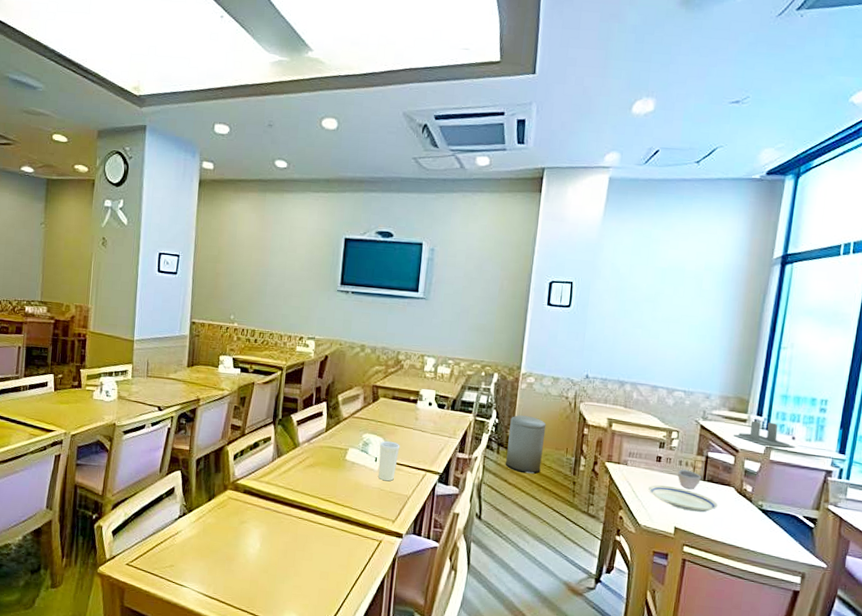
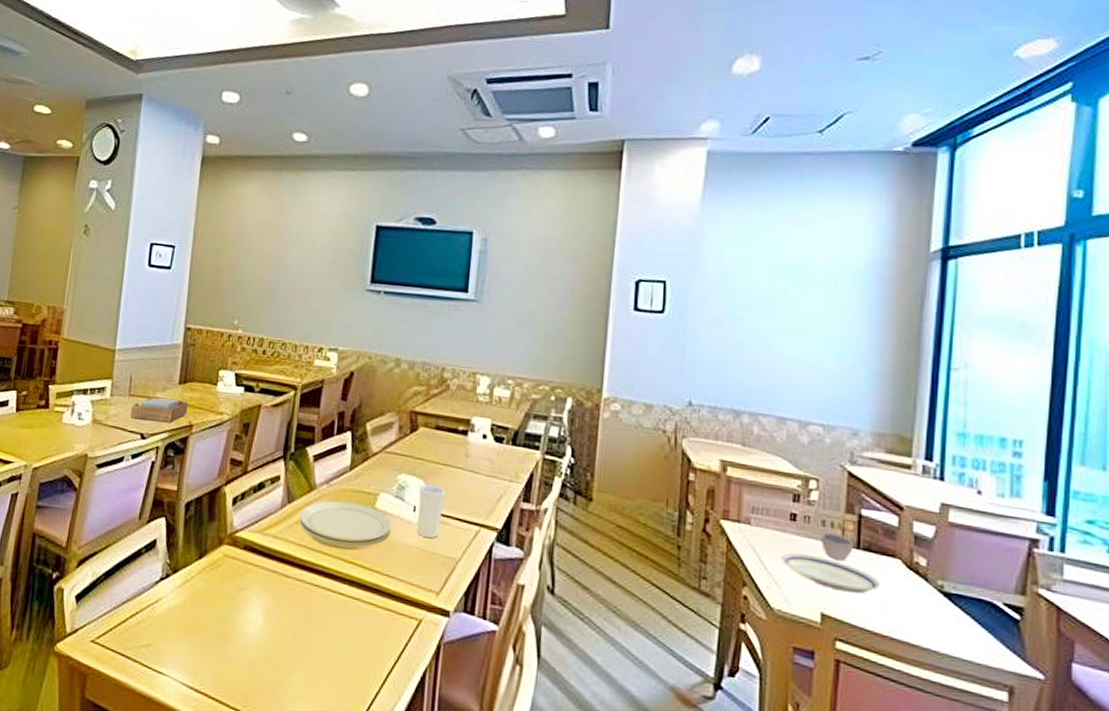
napkin holder: none [149,378,196,398] -> present [130,397,189,423]
plate: none [287,455,359,492] -> present [299,500,392,551]
pedal bin: present [505,415,546,475] -> none [584,453,638,535]
napkin holder: present [734,420,795,448] -> none [895,466,983,507]

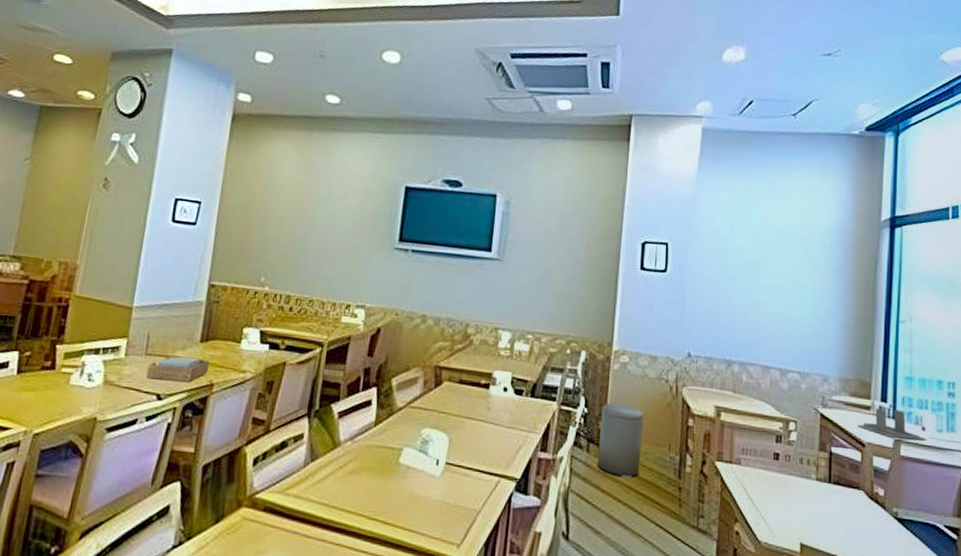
plate: present [299,500,392,551] -> none [322,457,415,508]
cup: present [417,484,446,539] -> none [439,437,468,491]
pedal bin: none [584,453,638,535] -> present [596,403,644,479]
plate: present [781,553,880,594] -> none [767,489,848,524]
cup: present [821,531,854,561] -> none [799,468,826,495]
napkin holder: none [895,466,983,507] -> present [858,407,926,441]

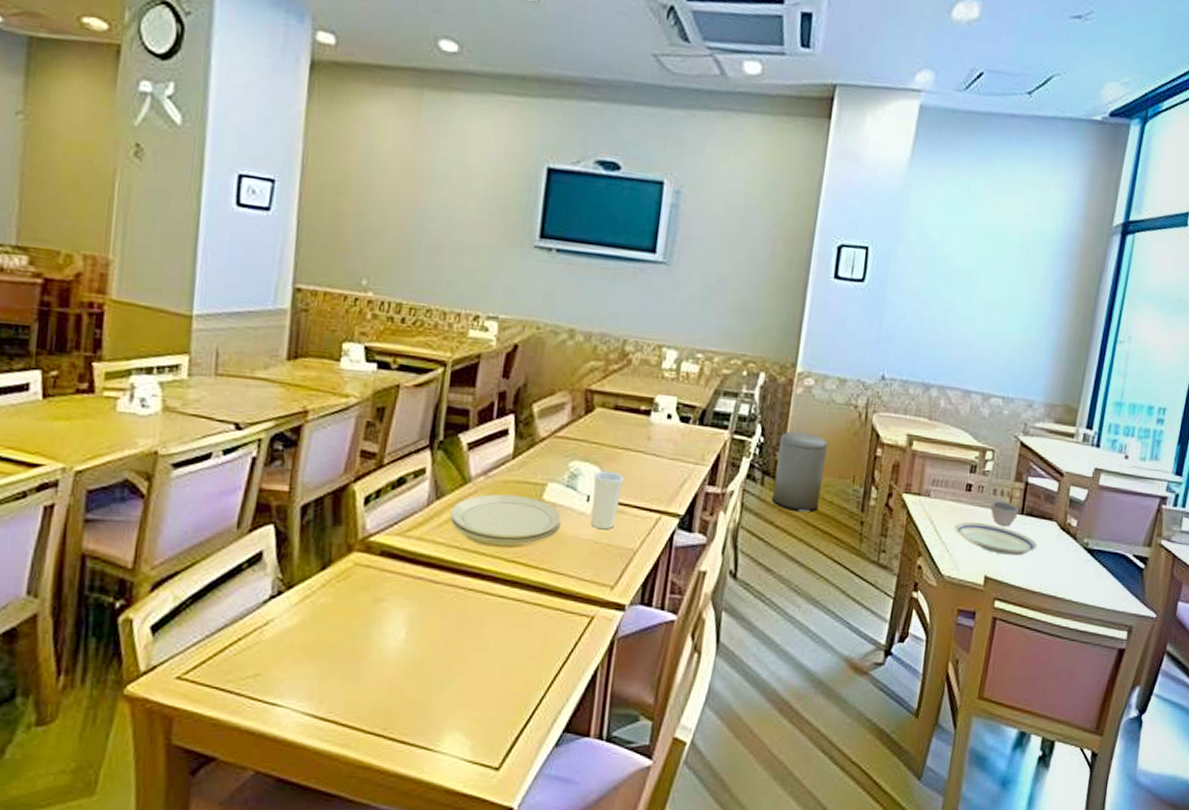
napkin holder: present [146,356,210,383] -> none [219,377,302,409]
plate: none [322,457,415,508] -> present [450,493,562,549]
cup: none [439,437,468,491] -> present [590,470,625,530]
plate: none [767,489,848,524] -> present [955,521,1037,556]
cup: none [799,468,826,495] -> present [991,499,1019,527]
napkin holder: present [858,407,926,441] -> none [1059,435,1128,470]

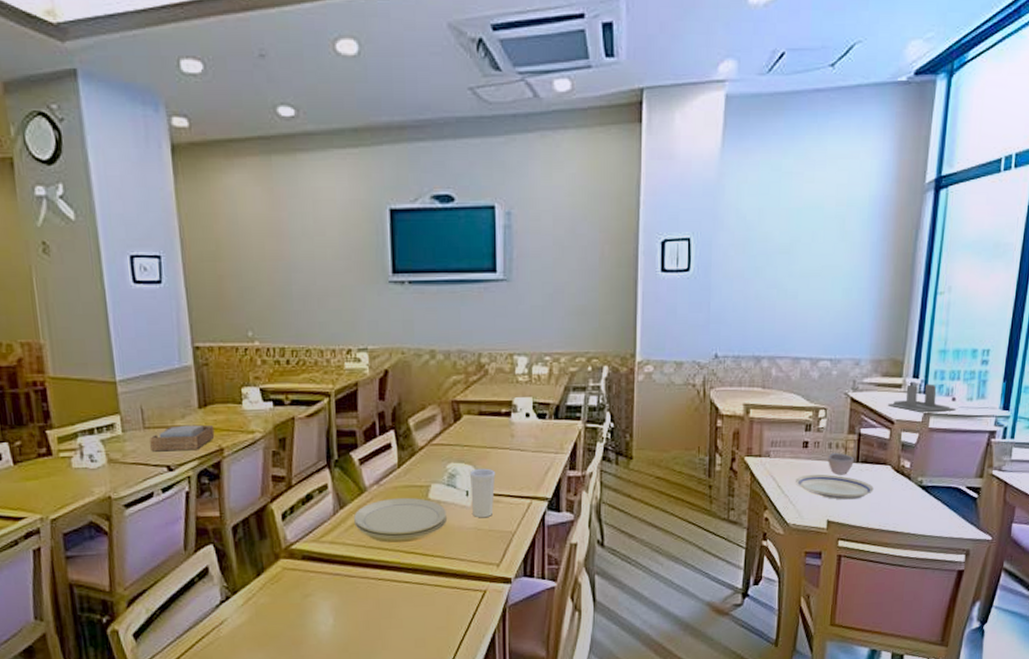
napkin holder: none [219,377,302,409] -> present [150,424,215,452]
pedal bin: present [771,431,828,513] -> none [626,414,672,484]
napkin holder: none [1059,435,1128,470] -> present [888,384,956,413]

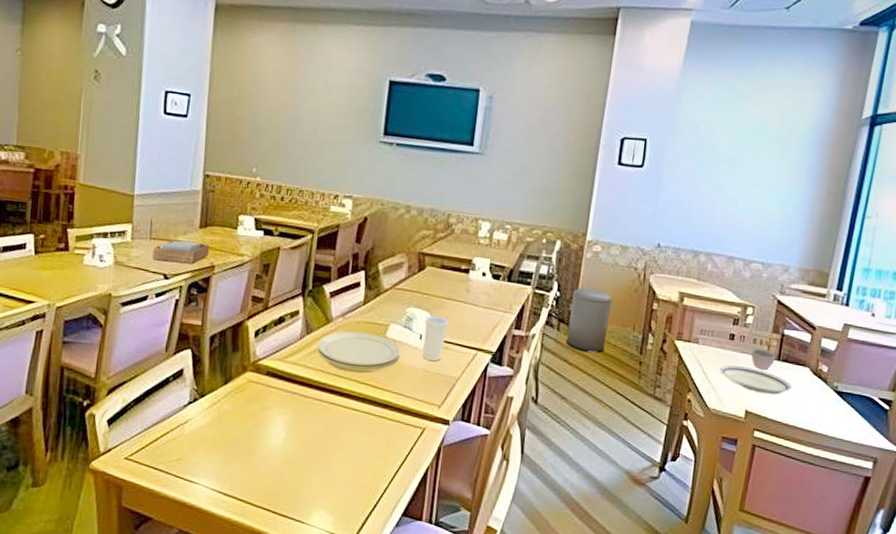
pedal bin: none [626,414,672,484] -> present [566,288,612,354]
napkin holder: present [888,384,956,413] -> none [812,295,874,326]

